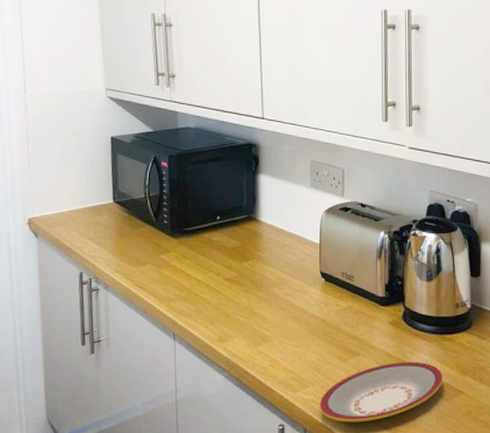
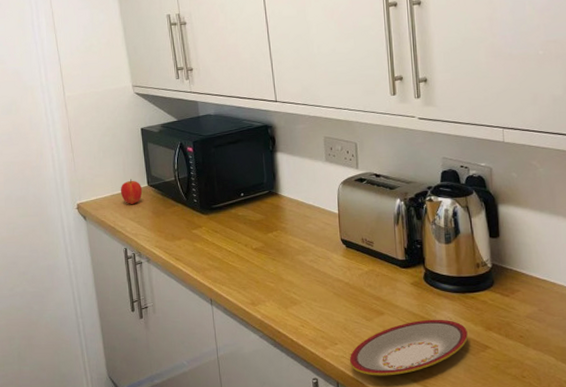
apple: none [80,193,107,222] -> present [120,179,143,204]

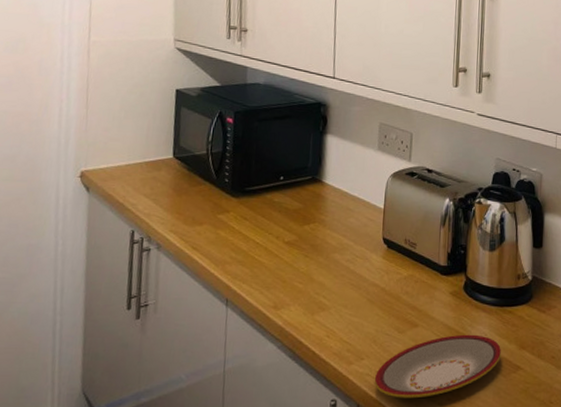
apple: present [120,179,143,204] -> none [138,147,166,178]

